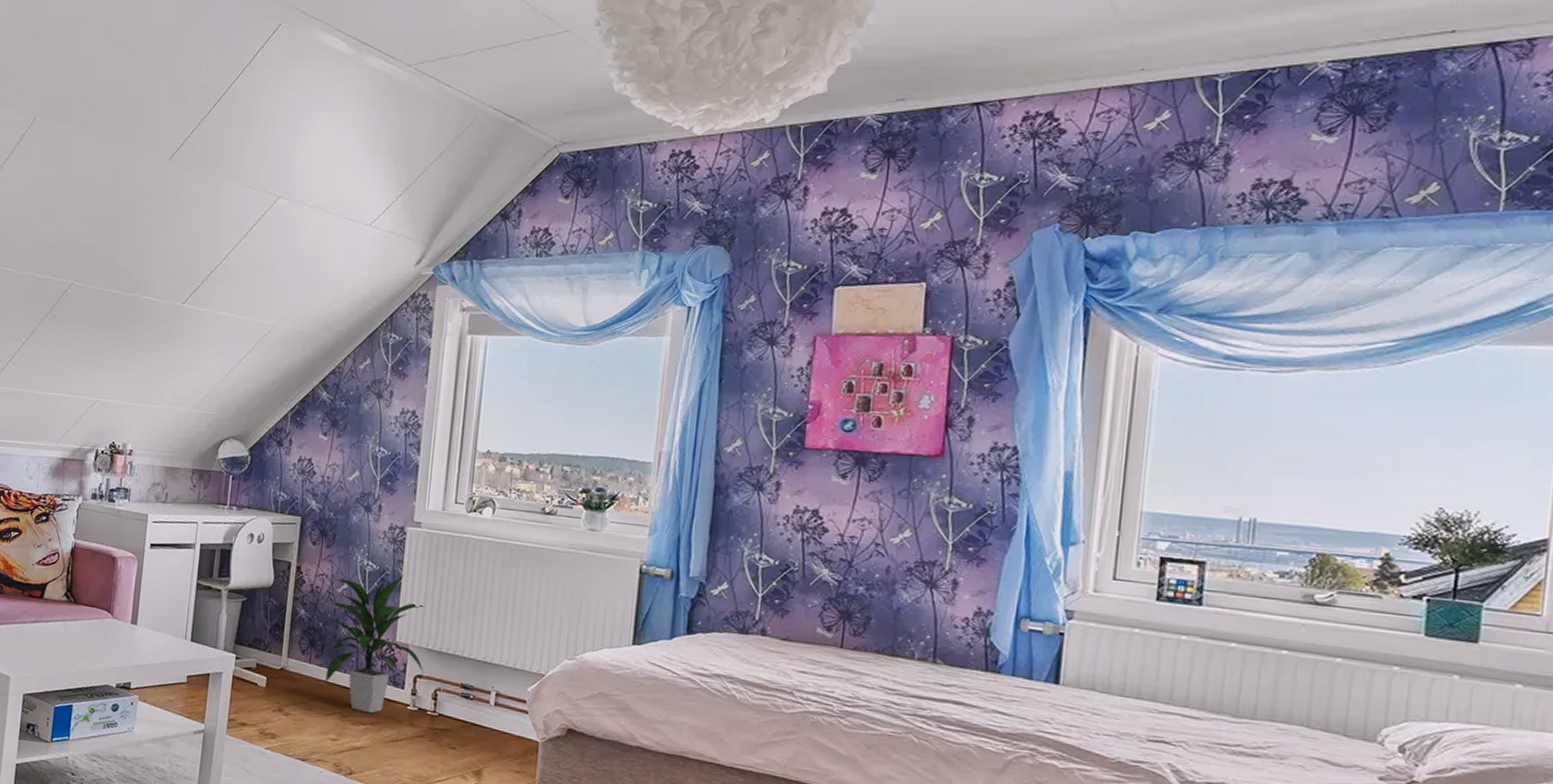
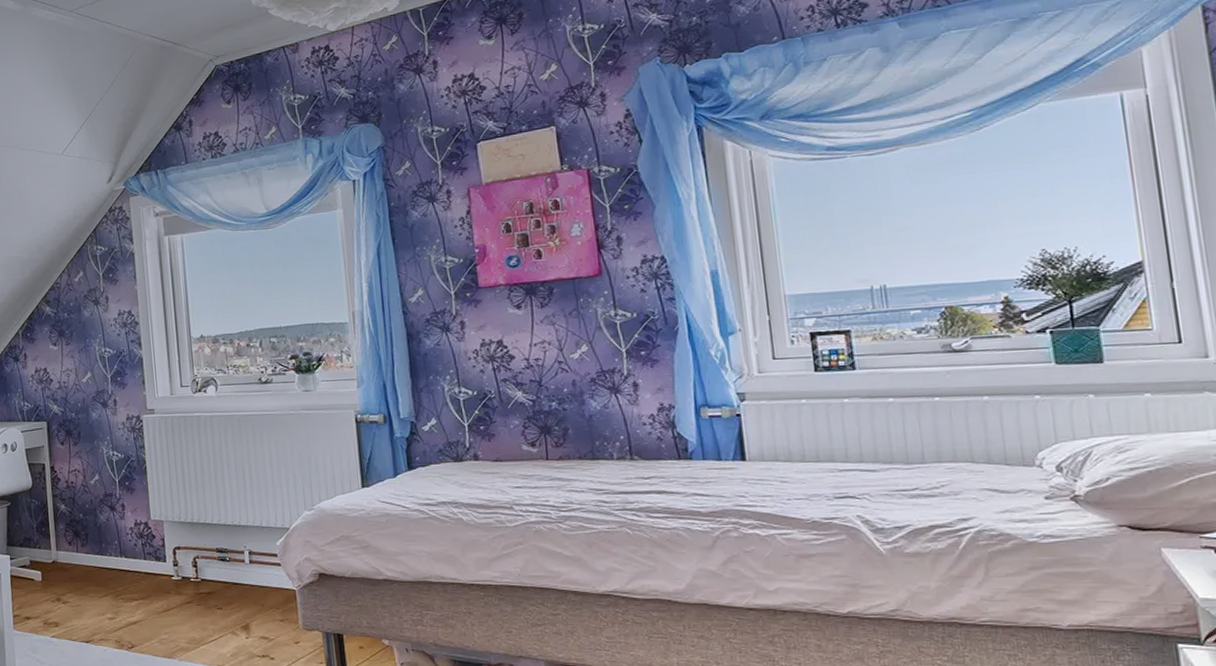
indoor plant: present [326,574,425,714] -> none [85,458,181,589]

